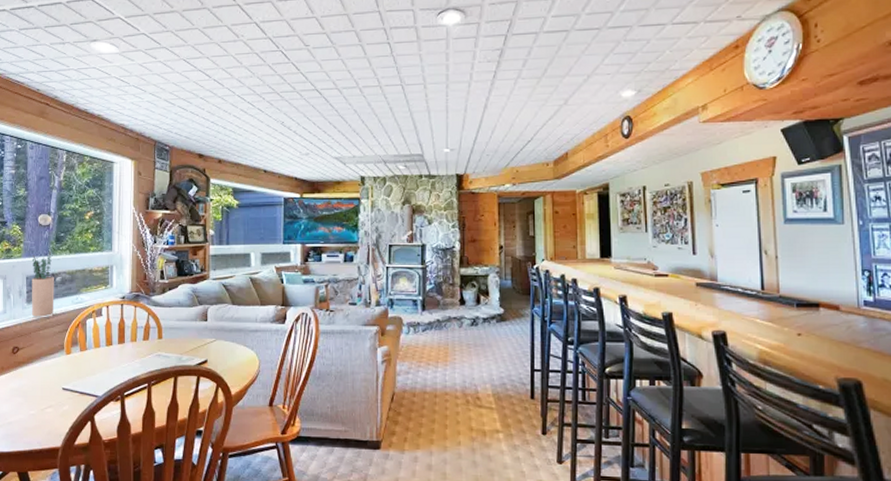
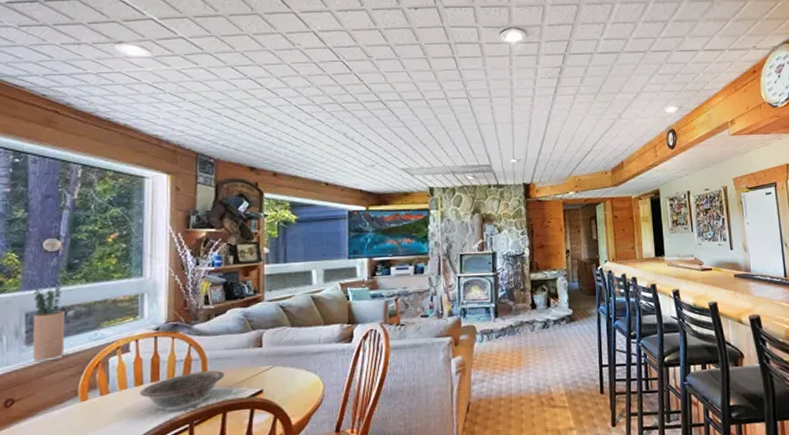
decorative bowl: none [110,338,177,373] -> present [140,370,225,414]

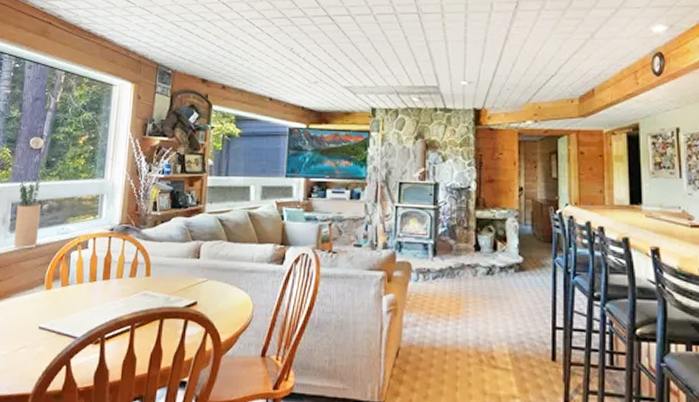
decorative bowl: present [140,370,225,414] -> none [93,275,165,313]

